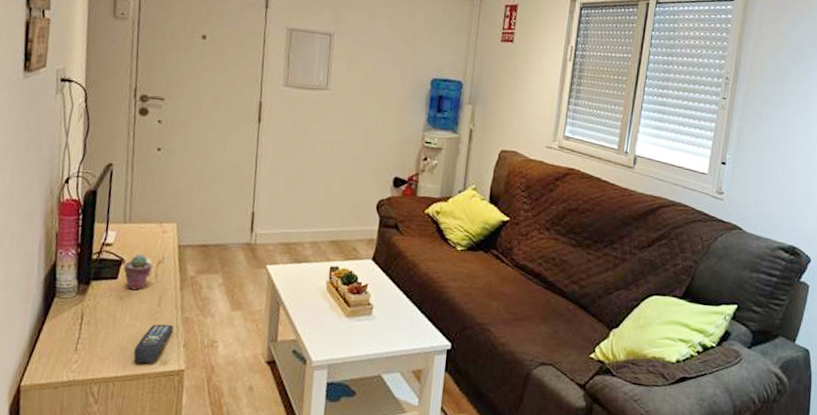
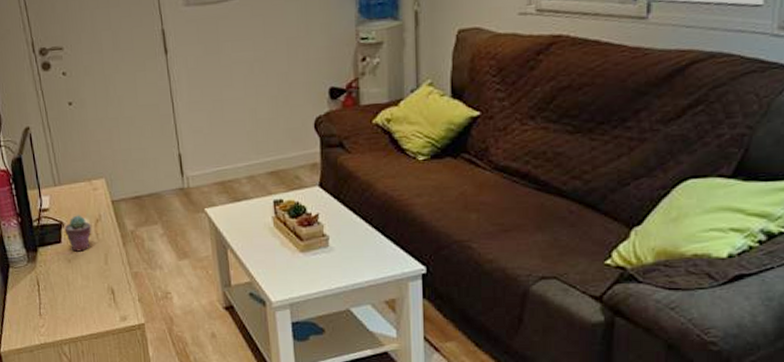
remote control: present [133,324,174,364] -> none [92,281,126,321]

